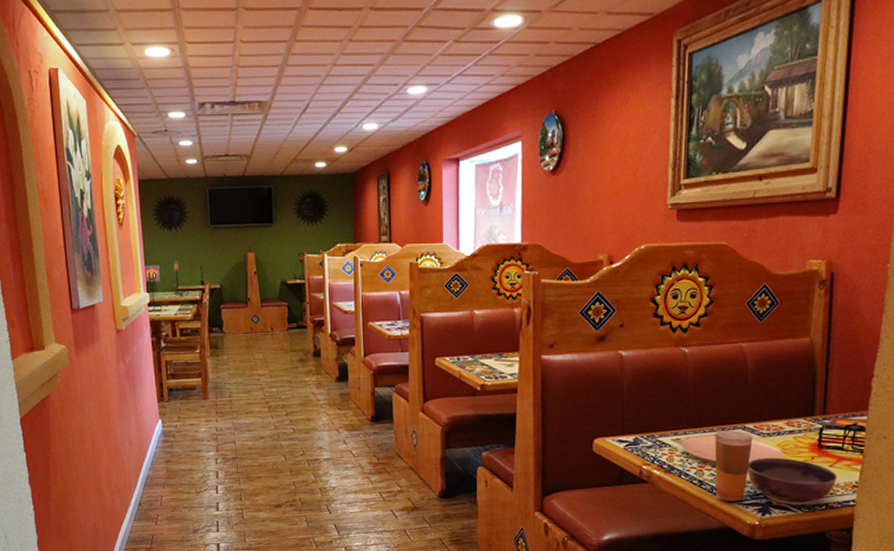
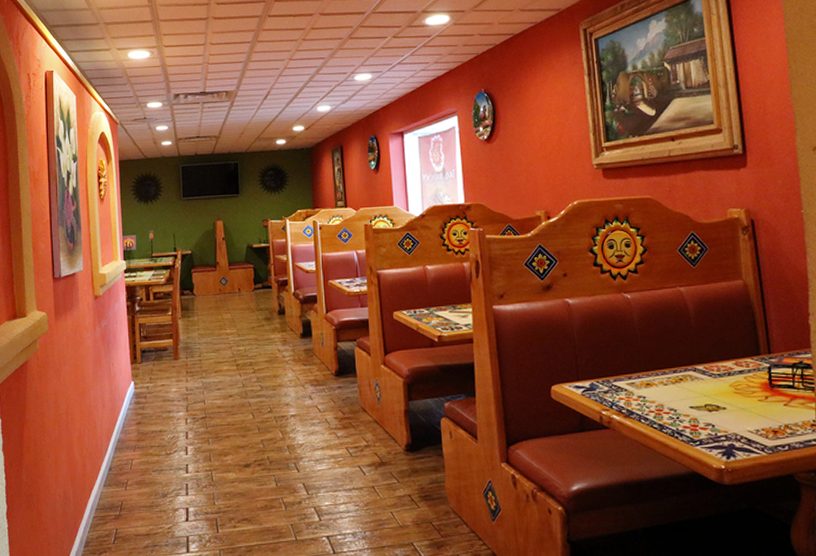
plate: present [681,435,784,463] -> none [636,378,739,405]
beverage cup: present [714,431,753,502] -> none [668,373,707,446]
bowl: present [747,458,838,505] -> none [704,399,795,446]

